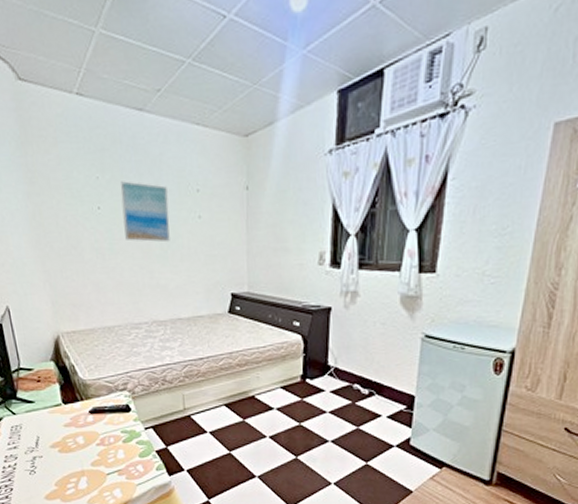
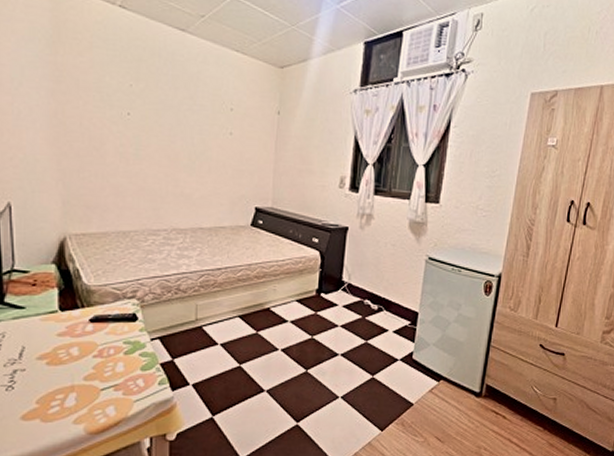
wall art: present [120,181,170,242] -> none [153,92,201,154]

